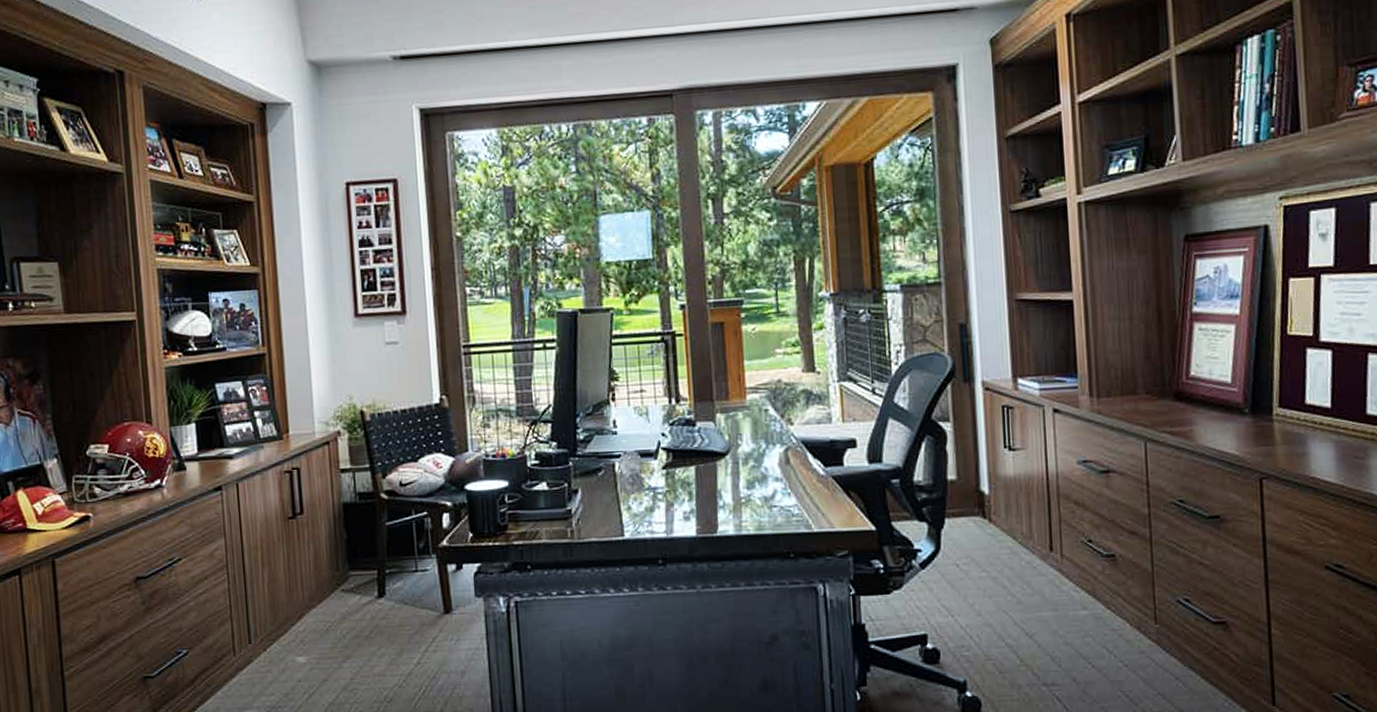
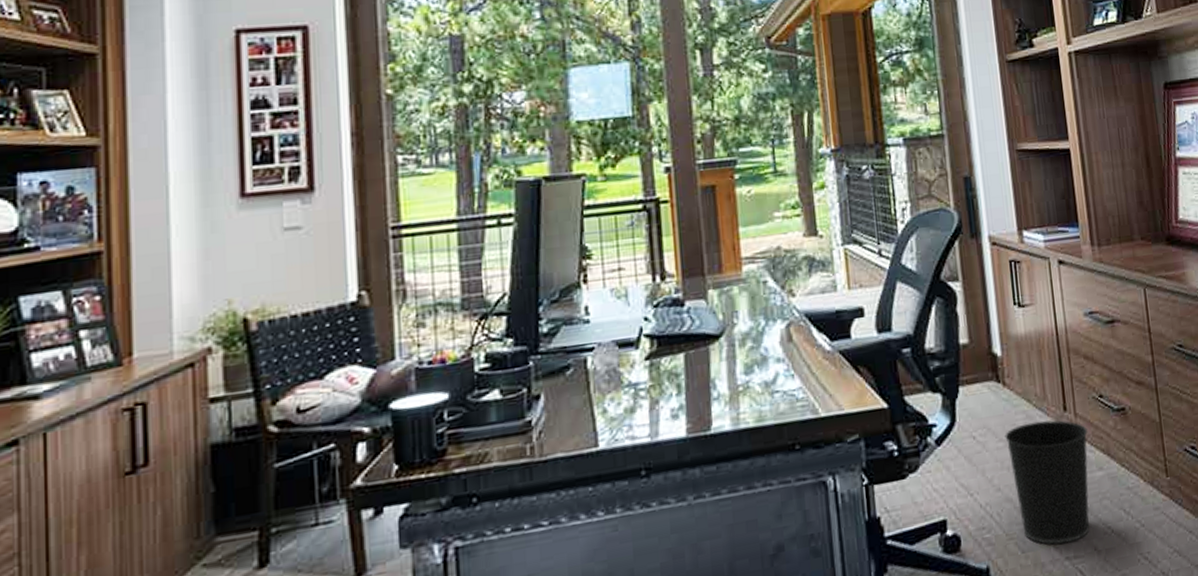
wastebasket: none [988,557,1074,671] -> present [1005,420,1089,545]

